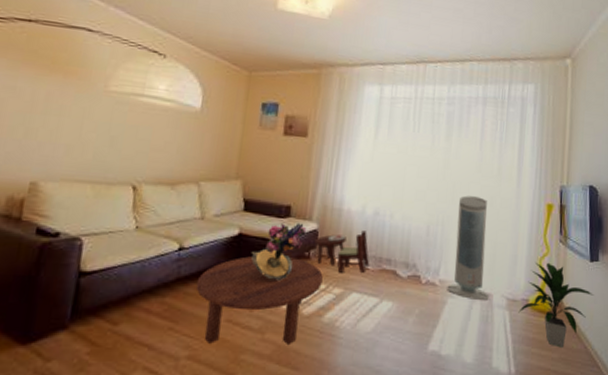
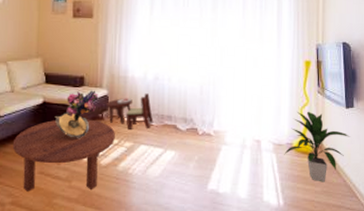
air purifier: present [447,195,490,300] -> none [221,58,258,146]

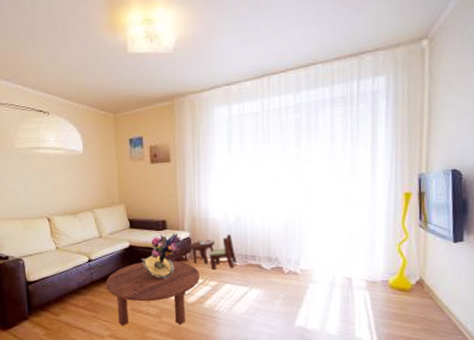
indoor plant: present [284,111,351,182] -> none [378,247,459,320]

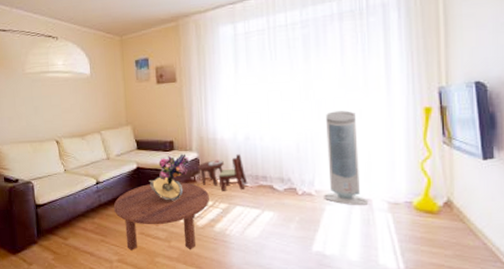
air purifier: none [308,194,349,283] -> present [324,110,369,205]

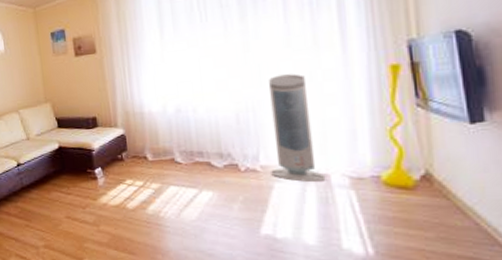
coffee table: present [113,182,209,250] -> none [36,161,140,236]
bouquet: present [149,154,189,202] -> none [72,130,115,183]
dining set: present [197,154,248,191] -> none [124,128,182,170]

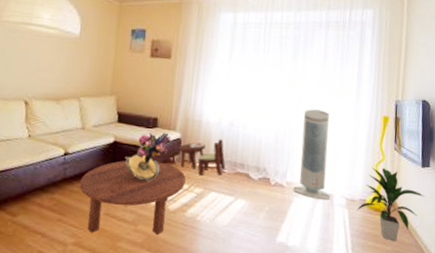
coffee table: none [36,161,140,236] -> present [79,161,186,235]
bouquet: none [72,130,115,183] -> present [124,132,172,182]
dining set: none [124,128,182,170] -> present [178,139,226,176]
indoor plant: none [368,132,483,226] -> present [356,168,425,242]

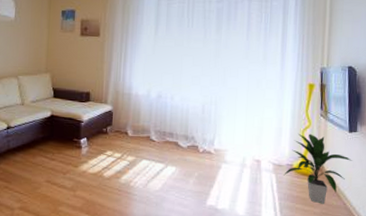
coffee table: present [79,161,186,235] -> none [22,133,118,199]
bouquet: present [124,132,172,182] -> none [61,105,104,152]
dining set: present [178,139,226,176] -> none [110,110,156,145]
air purifier: present [293,109,331,200] -> none [221,79,258,165]

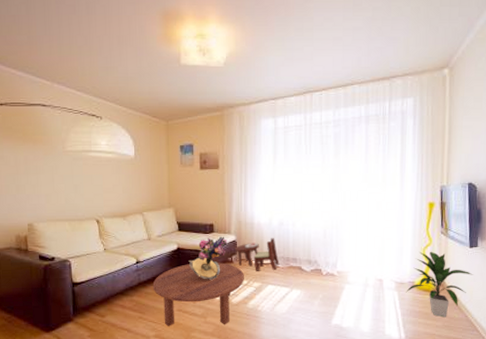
coffee table: none [22,133,118,199] -> present [152,262,244,326]
bouquet: none [61,105,104,152] -> present [188,236,228,281]
dining set: none [110,110,156,145] -> present [235,238,280,271]

